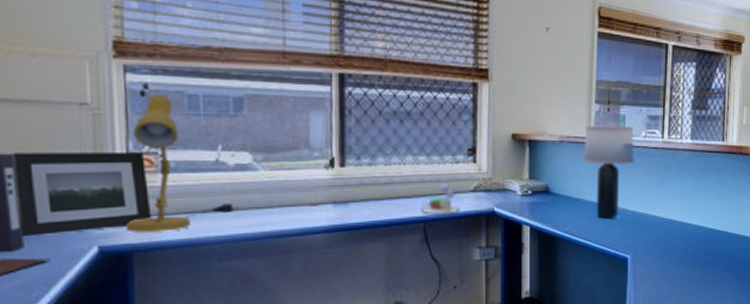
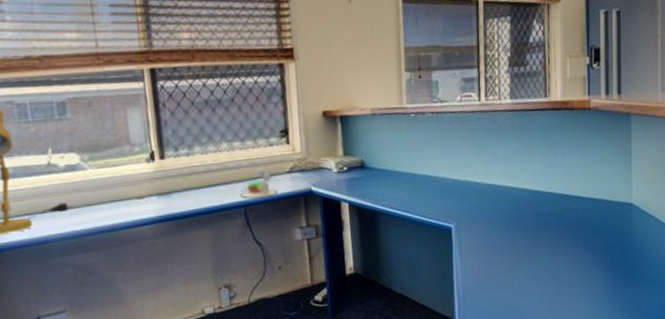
table lamp: present [583,125,635,219] -> none [396,91,452,190]

